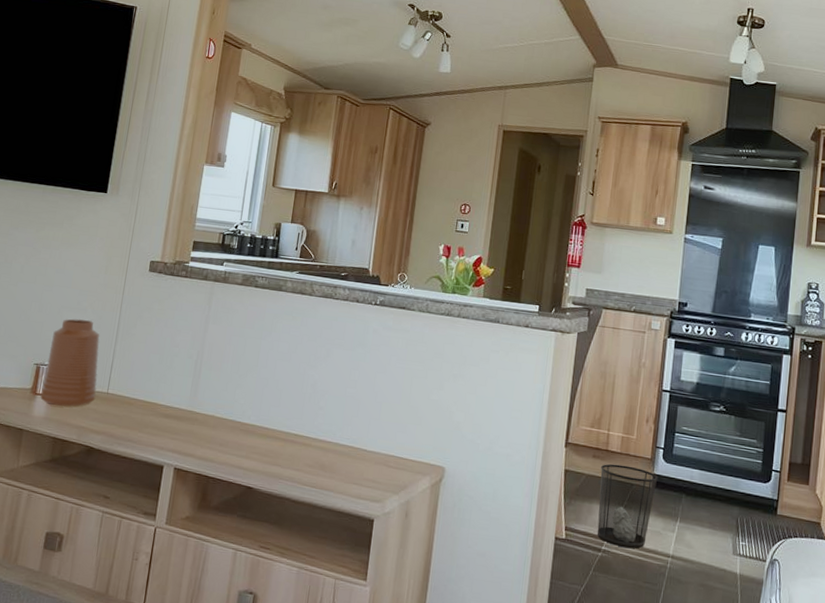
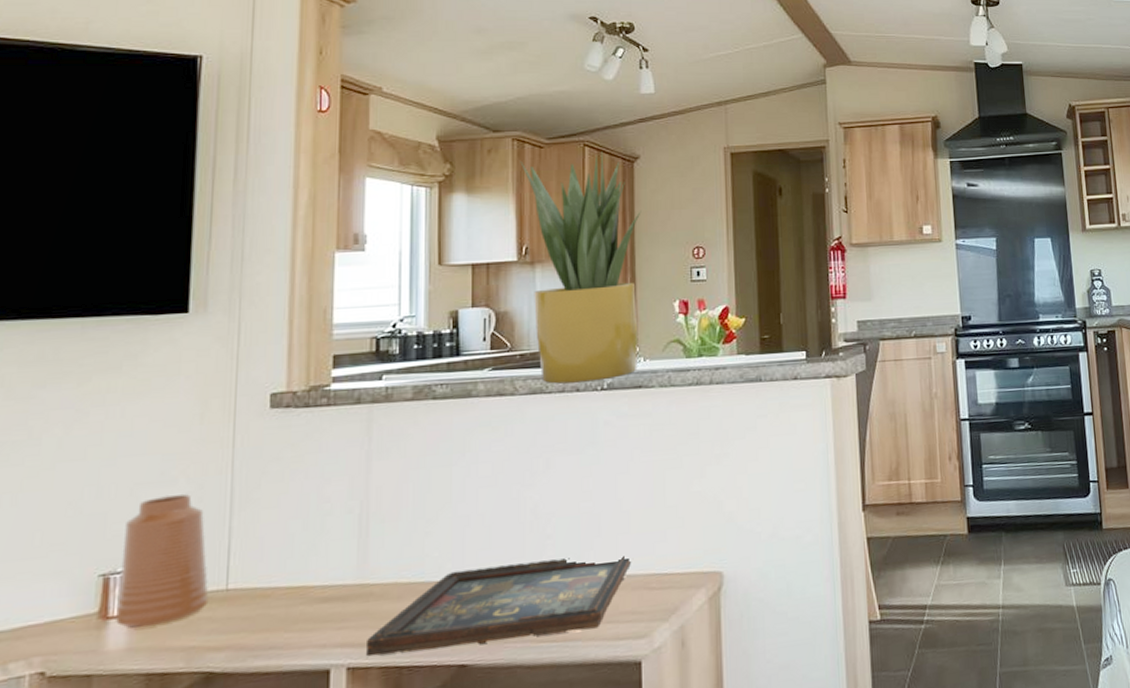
decorative tray: none [188,417,378,486] -> present [367,556,632,657]
planter: none [333,115,426,298] -> present [520,151,642,385]
waste bin: present [597,463,658,549] -> none [907,514,973,612]

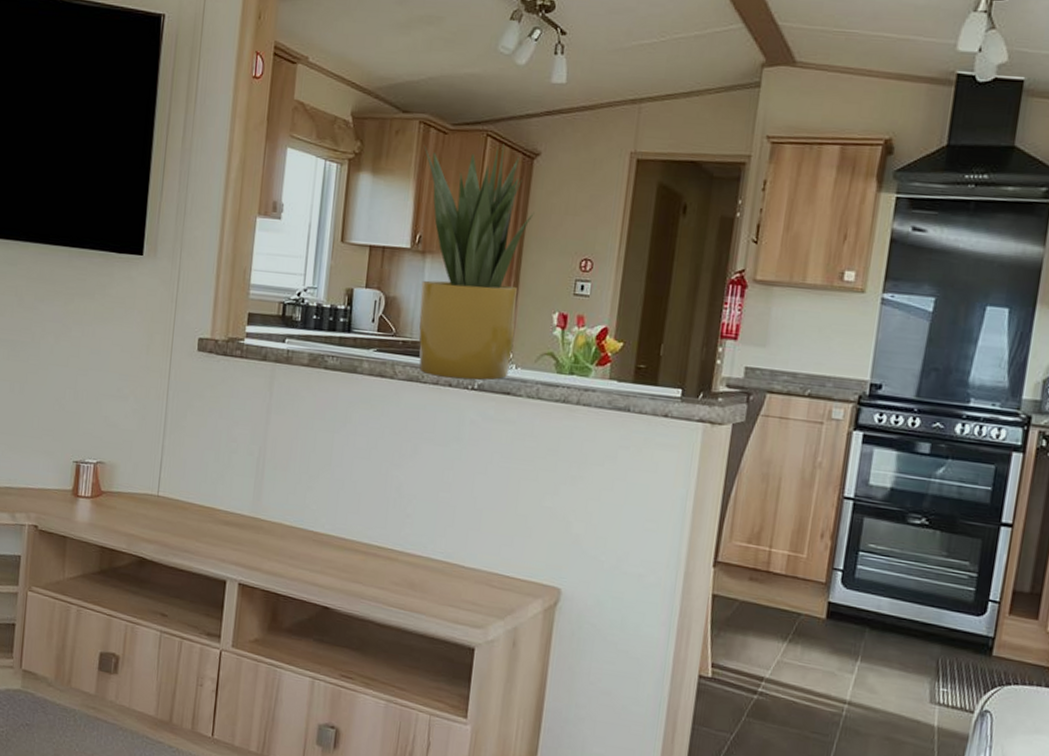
vase: present [116,494,209,629] -> none [83,408,146,512]
decorative tray: present [367,556,632,657] -> none [254,525,479,608]

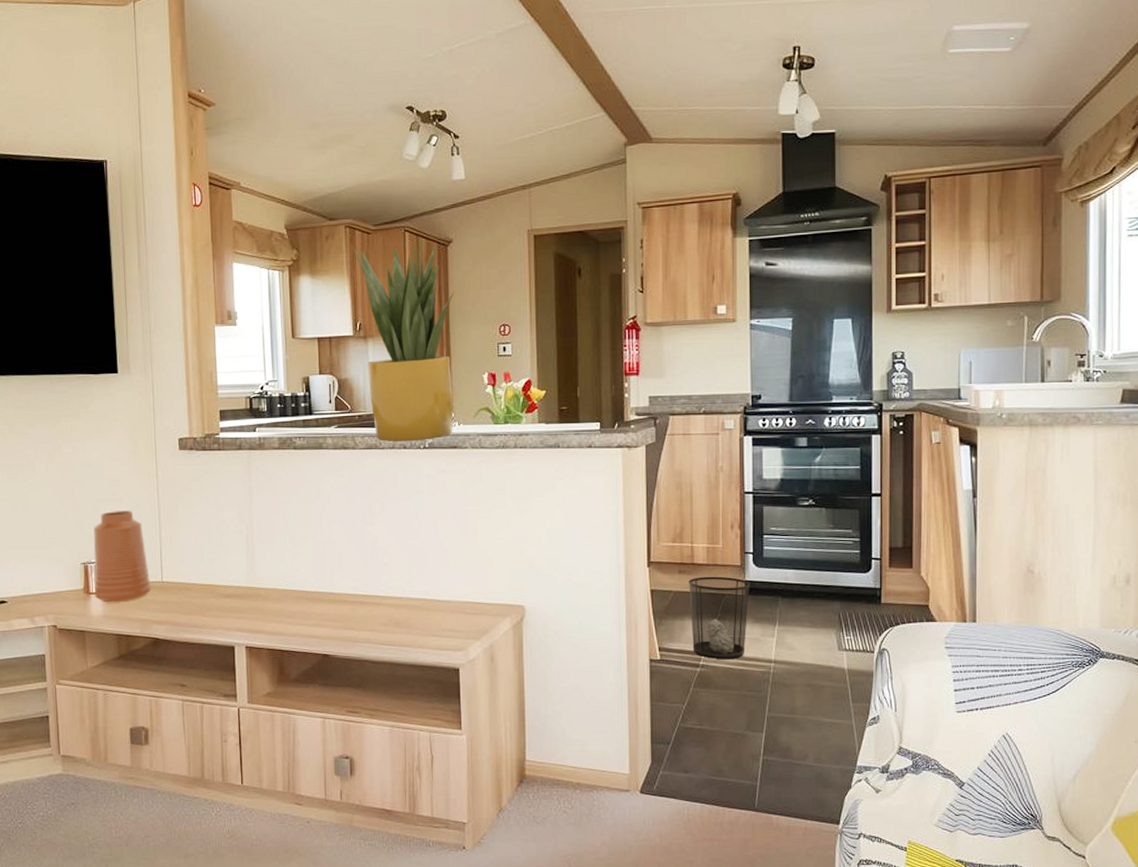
vase: none [83,408,146,512] -> present [93,511,151,603]
waste bin: none [752,588,835,692] -> present [689,576,751,659]

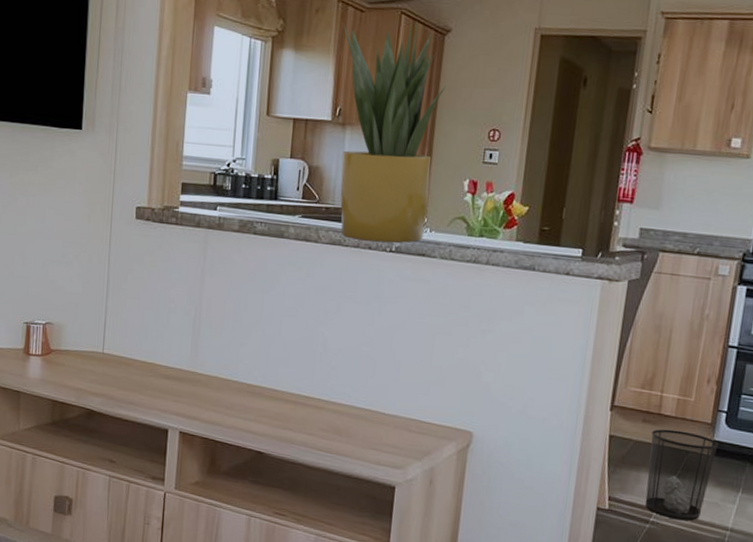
vase: present [93,511,151,603] -> none [34,273,92,368]

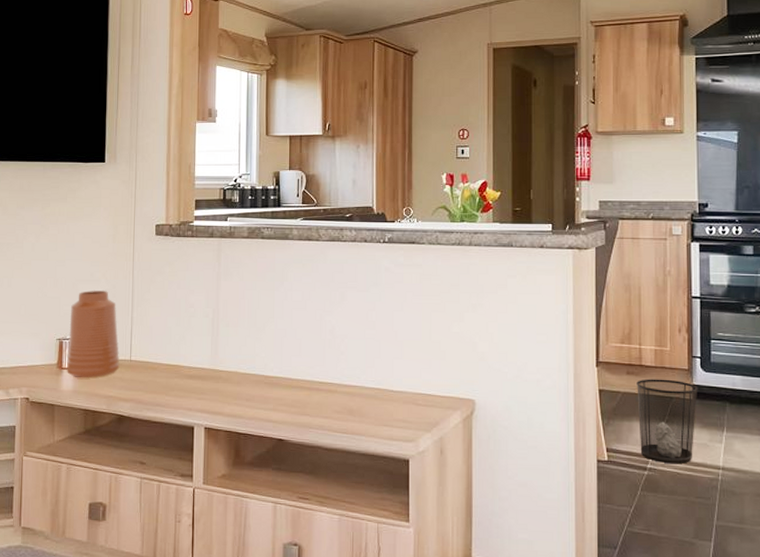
vase: none [34,273,92,368] -> present [67,291,120,379]
planter: present [340,21,446,244] -> none [325,46,418,236]

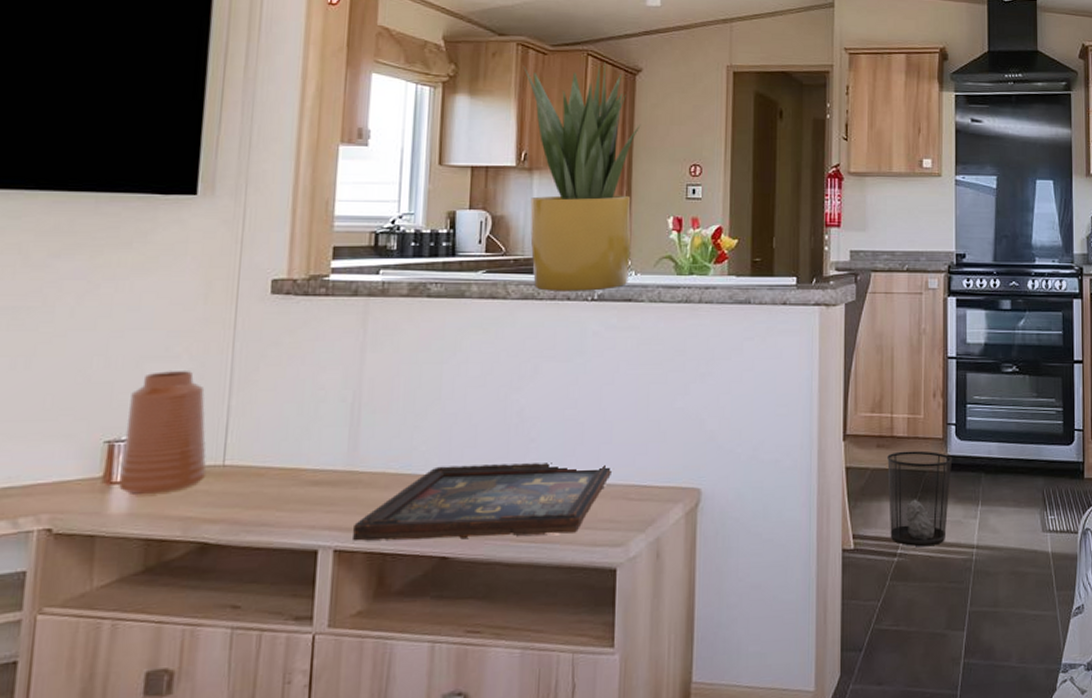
decorative tray: none [217,369,404,428] -> present [353,463,613,541]
planter: none [325,46,418,236] -> present [523,62,641,293]

